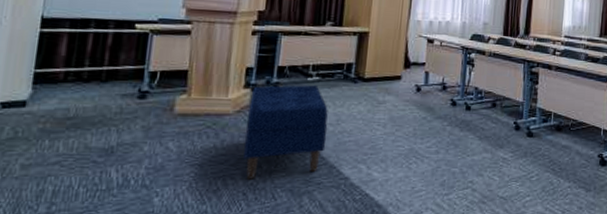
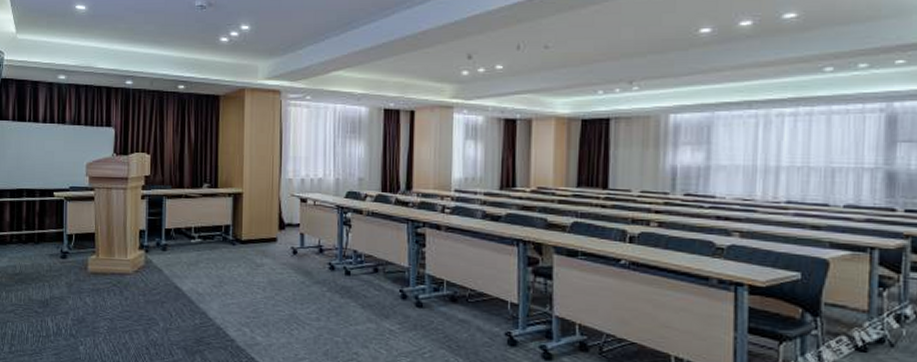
bench: present [243,85,328,179] -> none [143,247,212,336]

